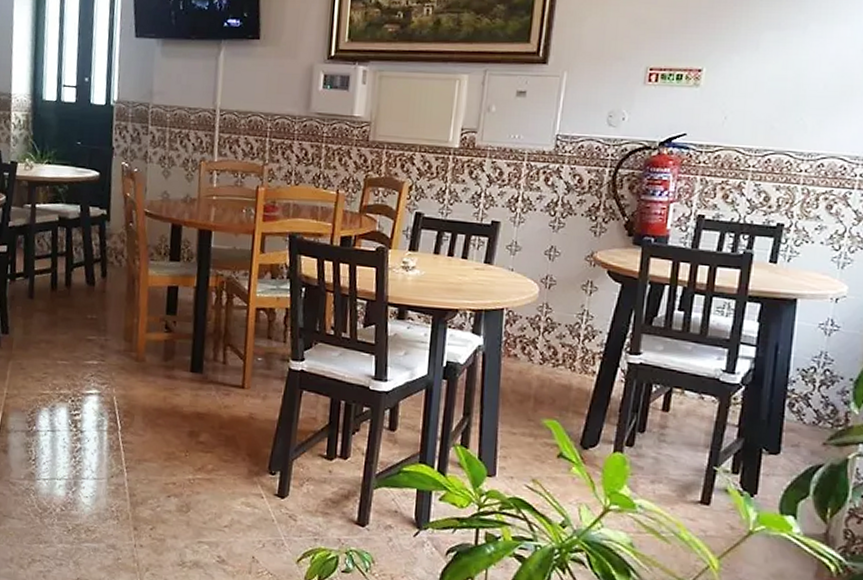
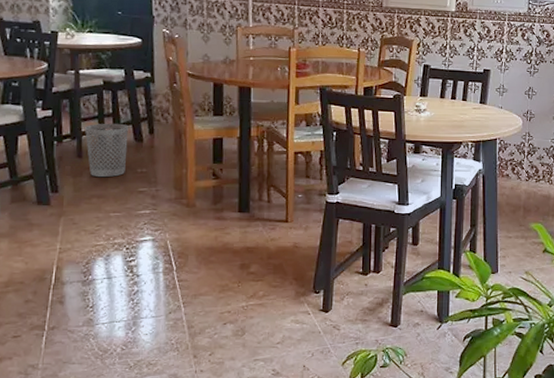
wastebasket: none [37,262,81,322] -> present [85,123,129,177]

